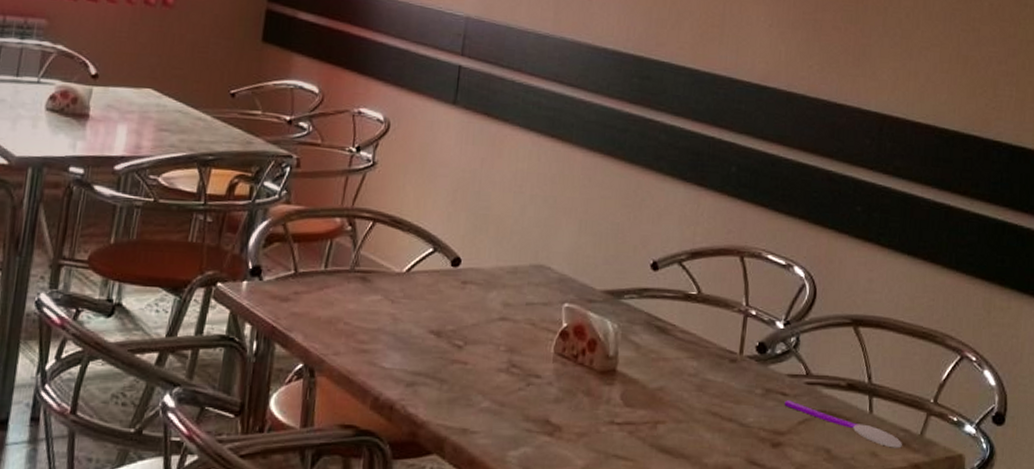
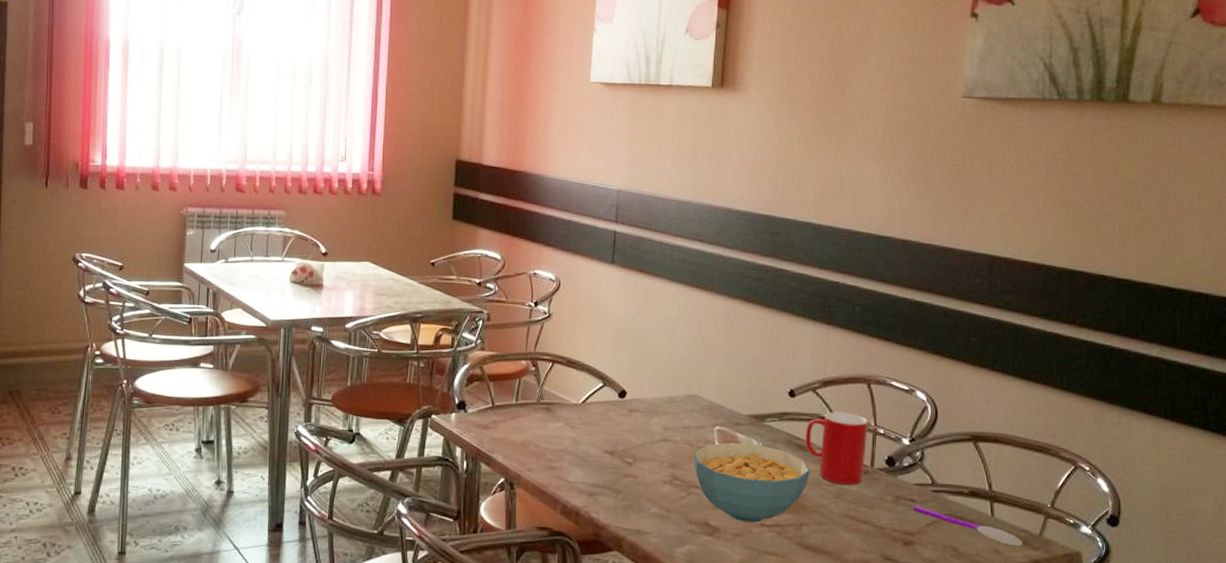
cereal bowl: none [536,322,671,420] -> present [694,442,810,522]
cup: none [666,288,739,375] -> present [805,412,868,485]

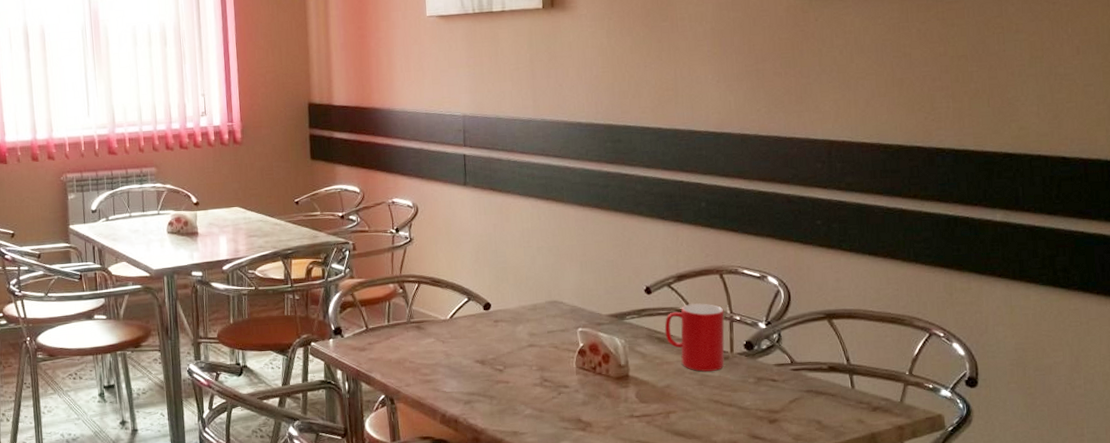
cereal bowl: present [694,442,810,522] -> none [560,341,673,415]
spoon: present [913,506,1023,547] -> none [775,385,885,415]

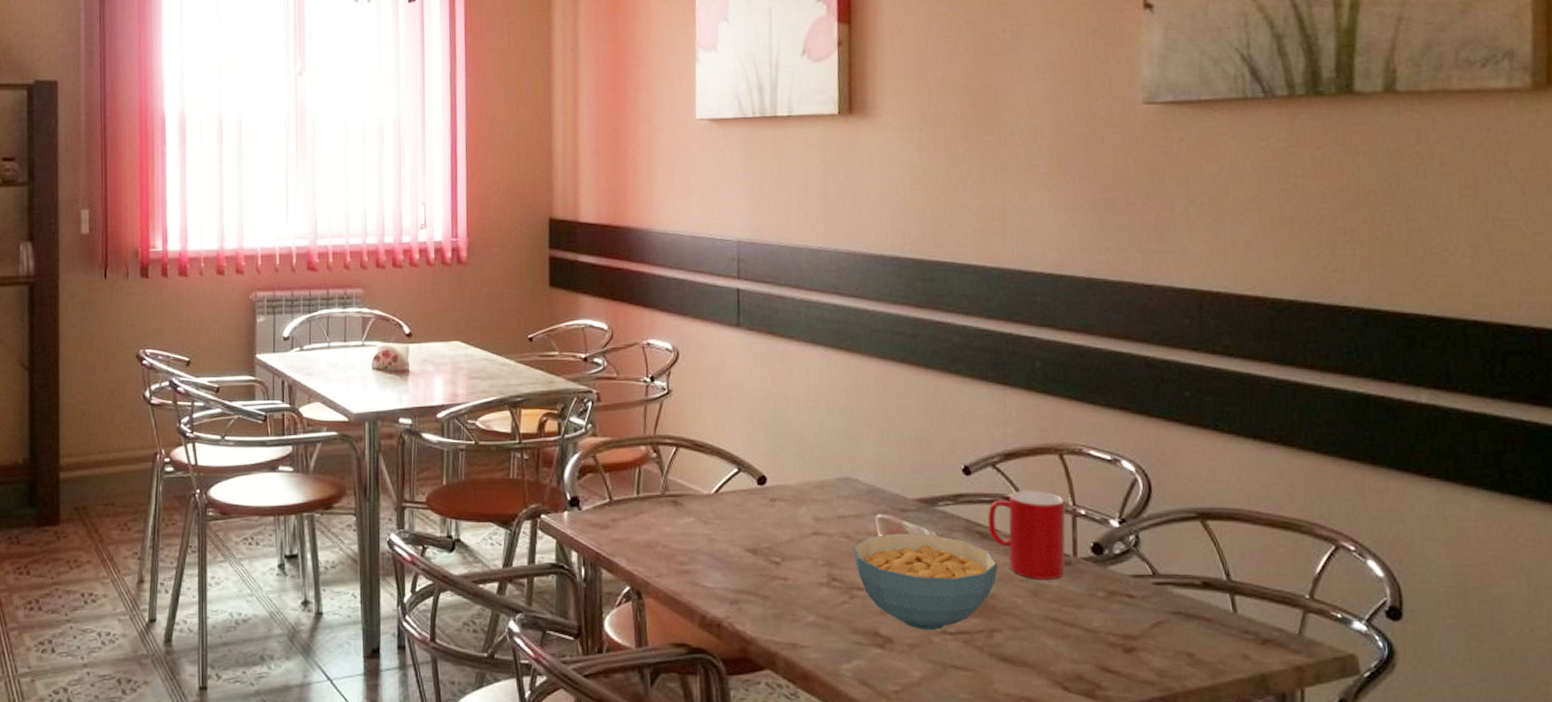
cereal bowl: none [560,341,673,415] -> present [853,533,998,630]

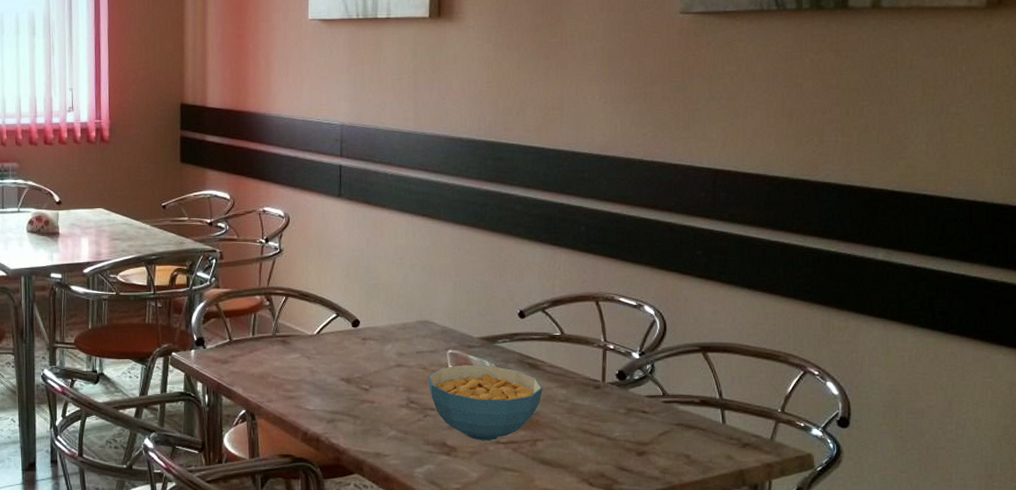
cup: present [987,490,1066,579] -> none [536,330,598,400]

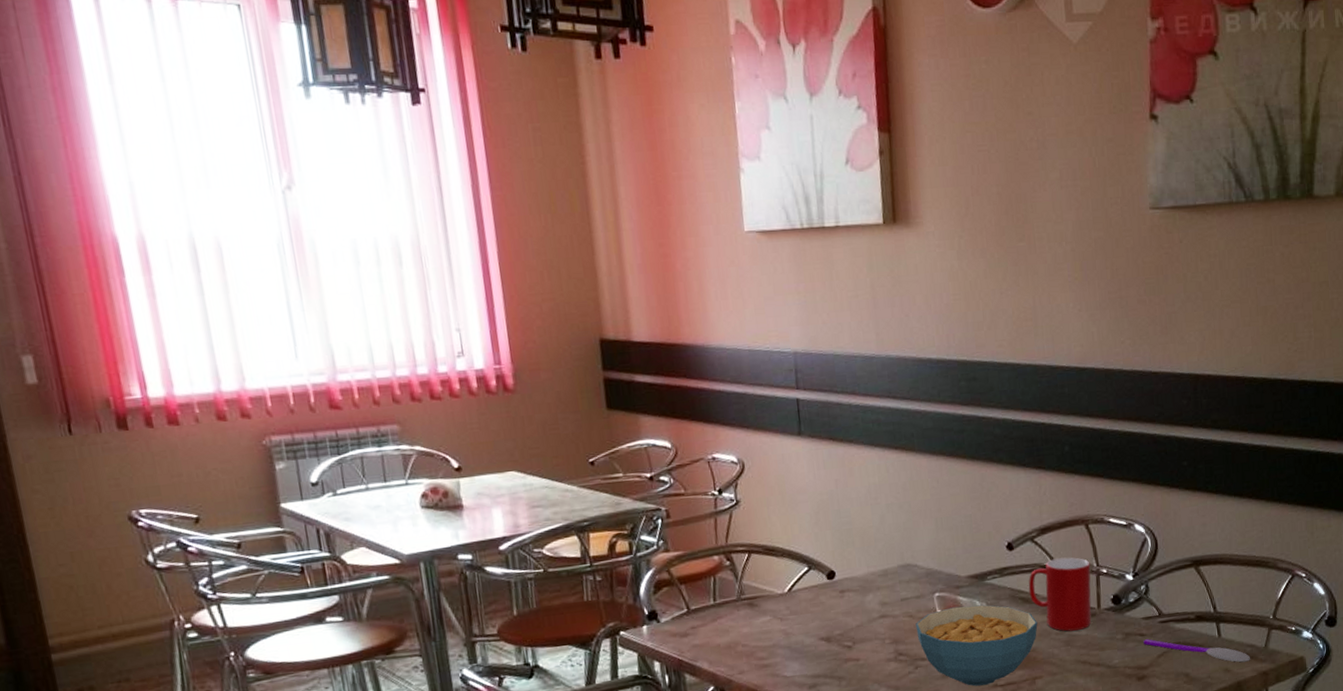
cup: none [536,330,598,400] -> present [1028,557,1092,632]
spoon: none [645,417,754,451] -> present [1143,639,1250,663]

